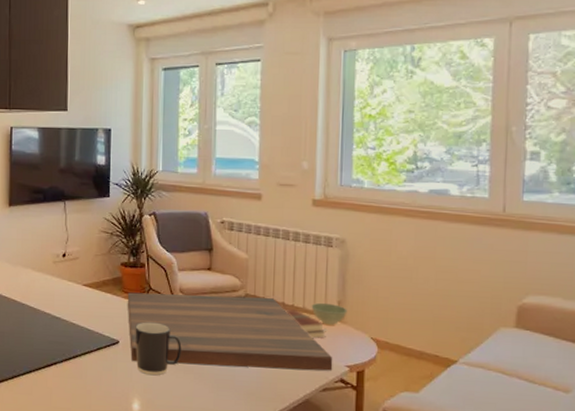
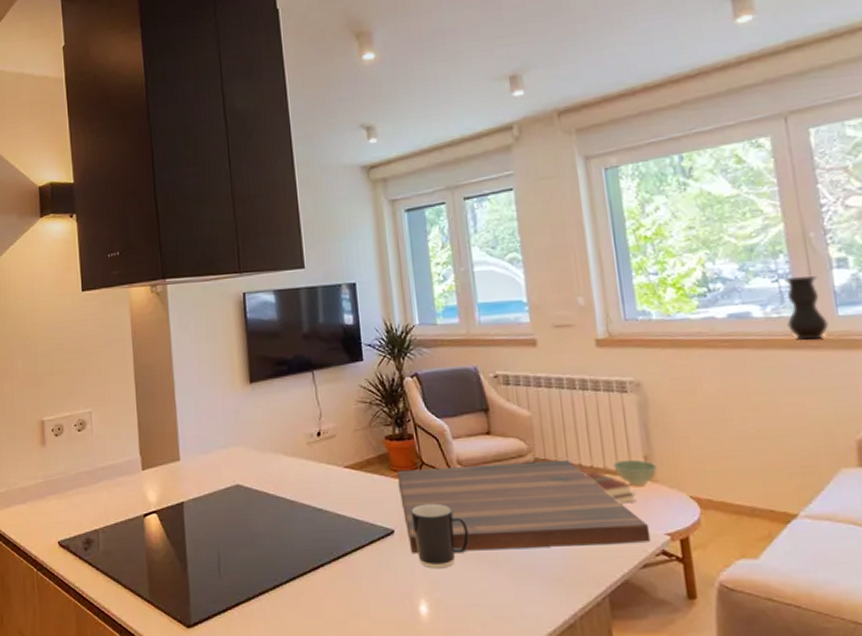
vase: none [478,163,513,220] -> present [783,276,829,341]

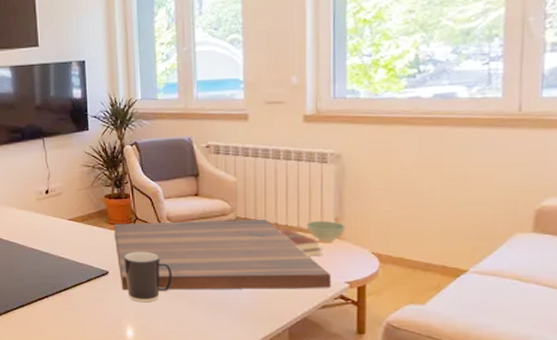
vase: present [783,276,829,341] -> none [490,59,530,120]

